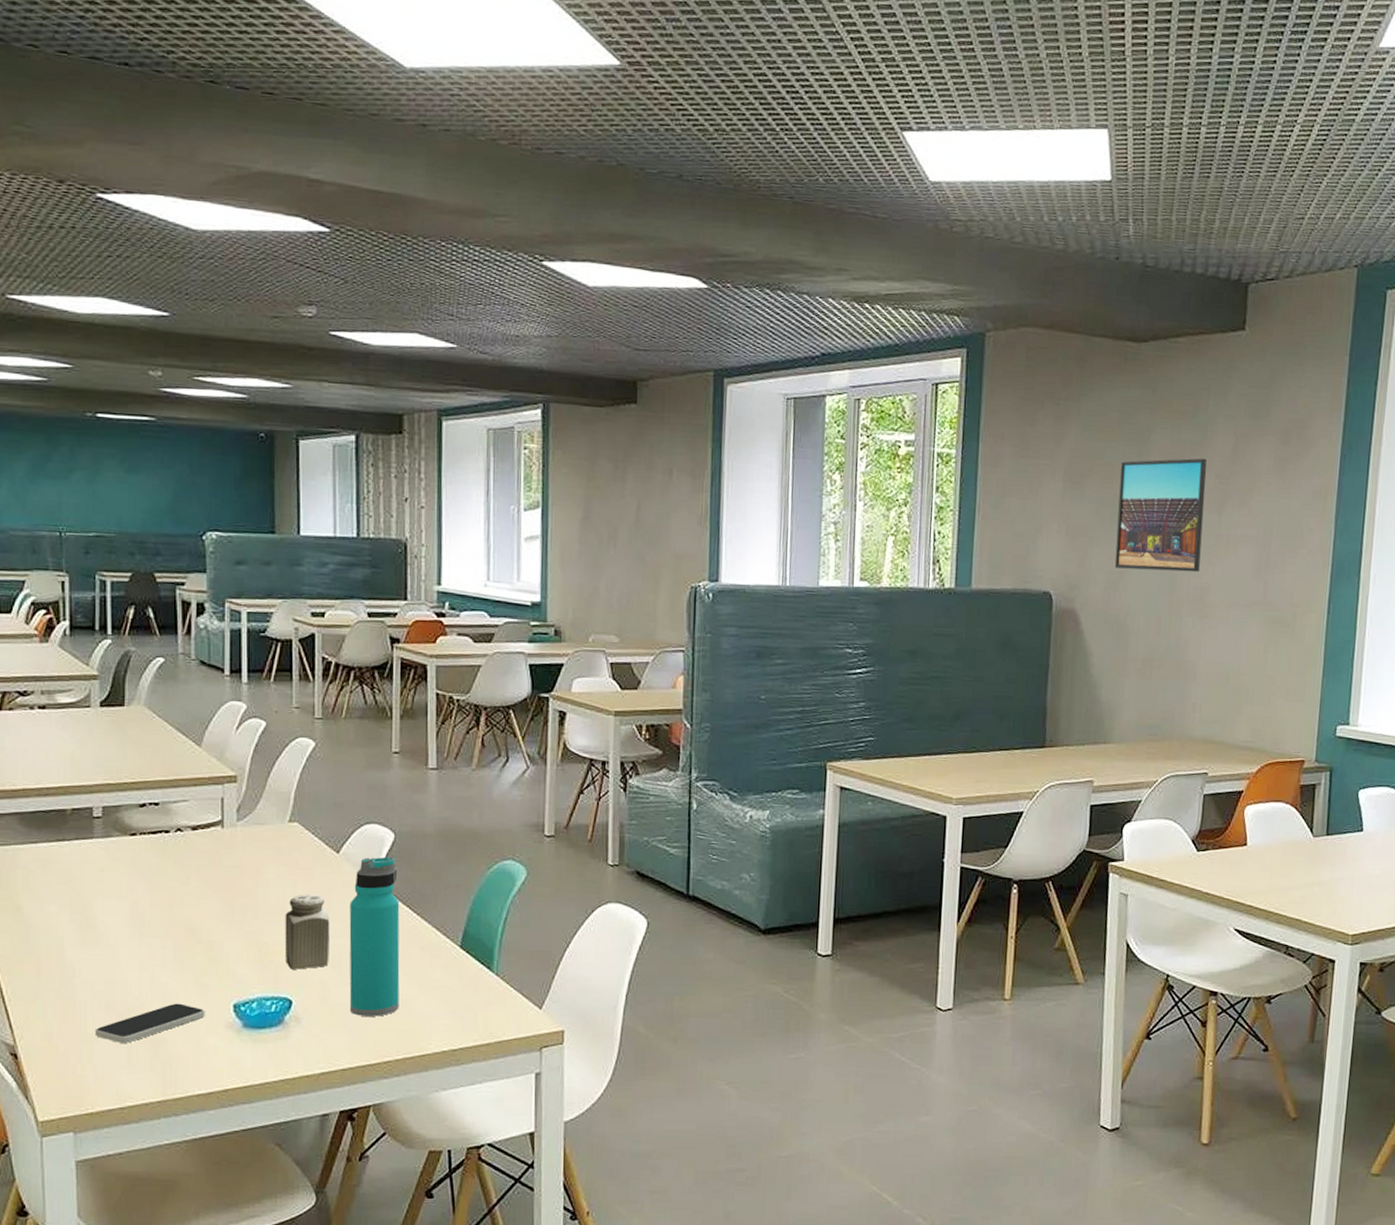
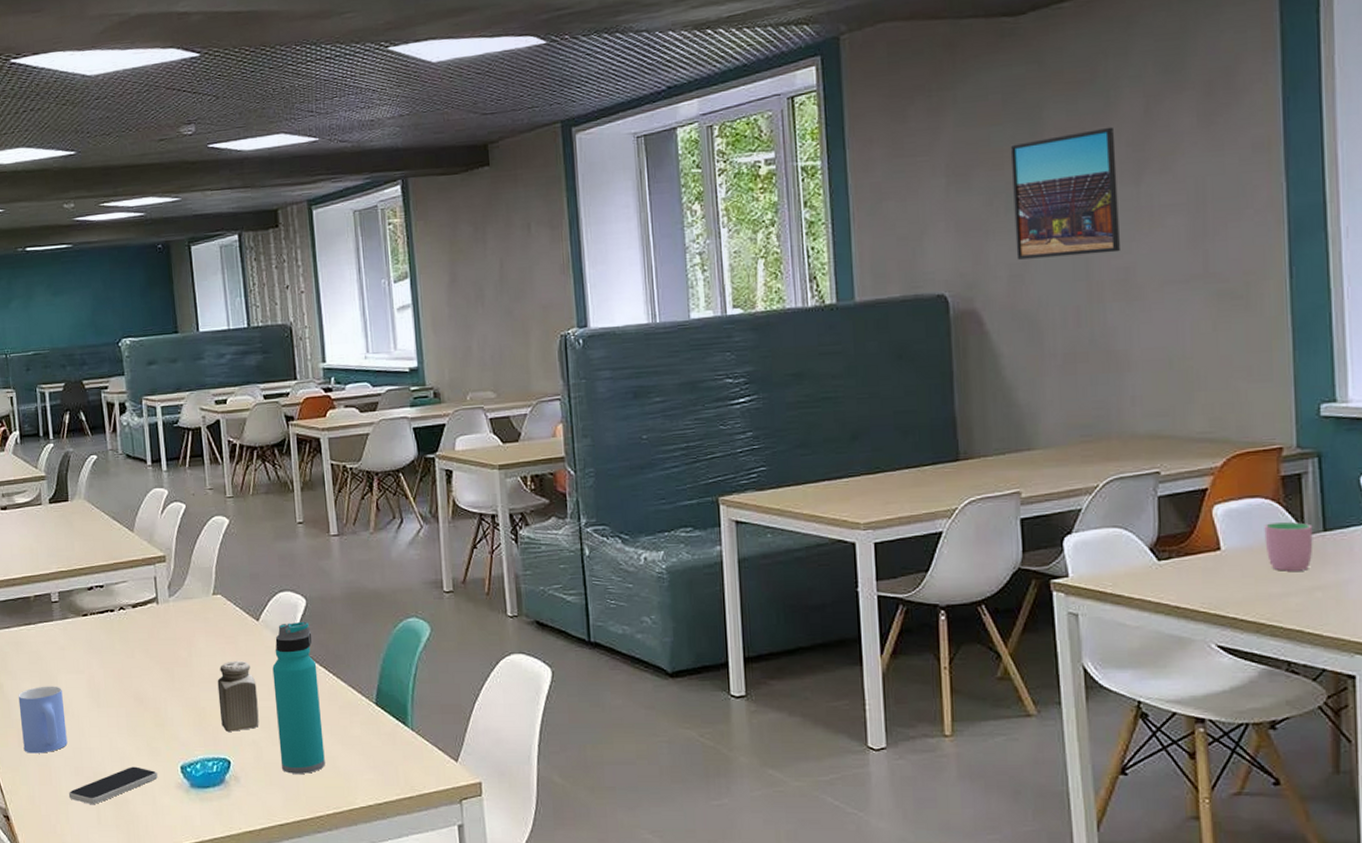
mug: none [41,910,99,985] -> present [18,686,68,753]
cup: none [1281,825,1319,868] -> present [1264,522,1313,571]

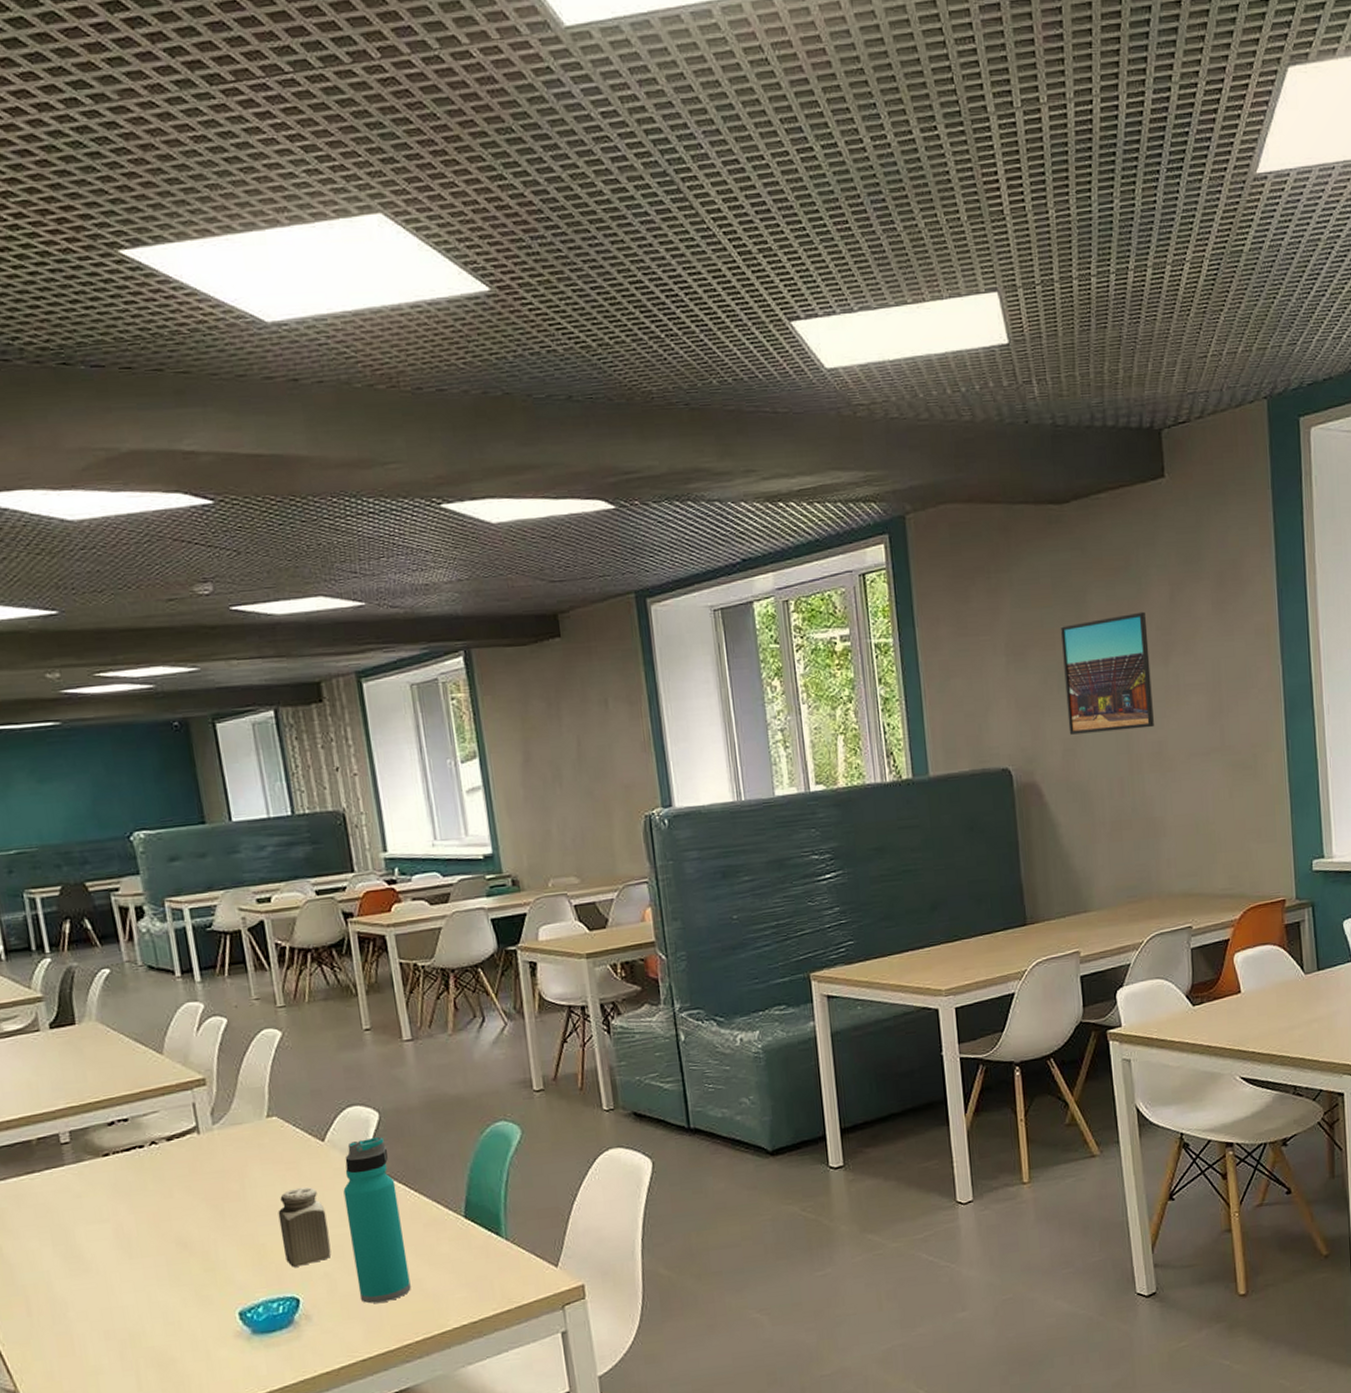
mug: present [18,686,68,753] -> none [23,1240,93,1323]
smartphone: present [68,766,158,804] -> none [97,1320,211,1371]
cup: present [1264,522,1313,571] -> none [1273,964,1311,1008]

